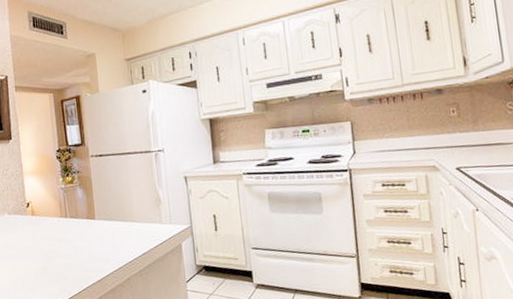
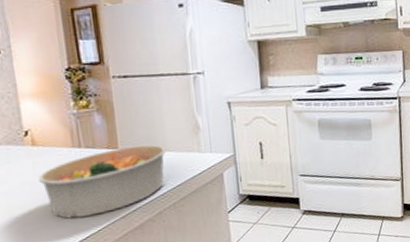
bowl: none [36,216,134,280] -> present [39,145,167,219]

